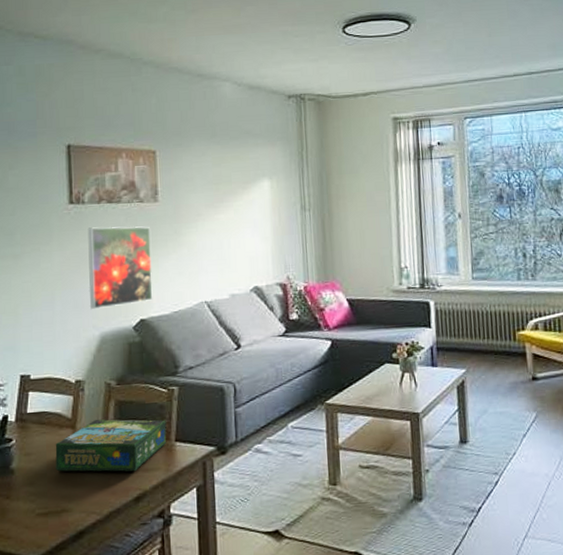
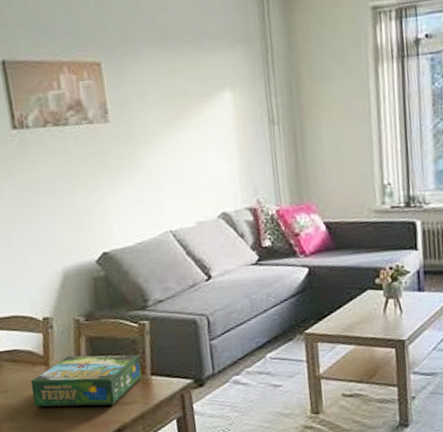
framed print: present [88,226,153,309] -> none [36,150,114,244]

